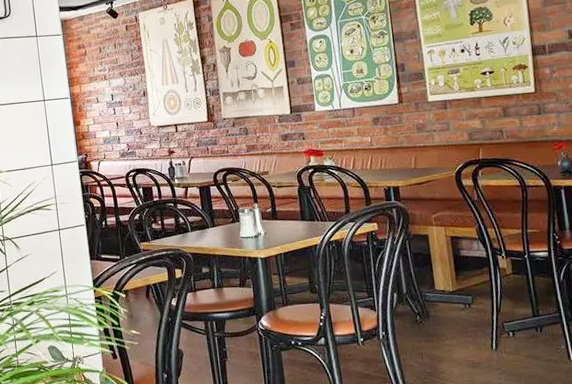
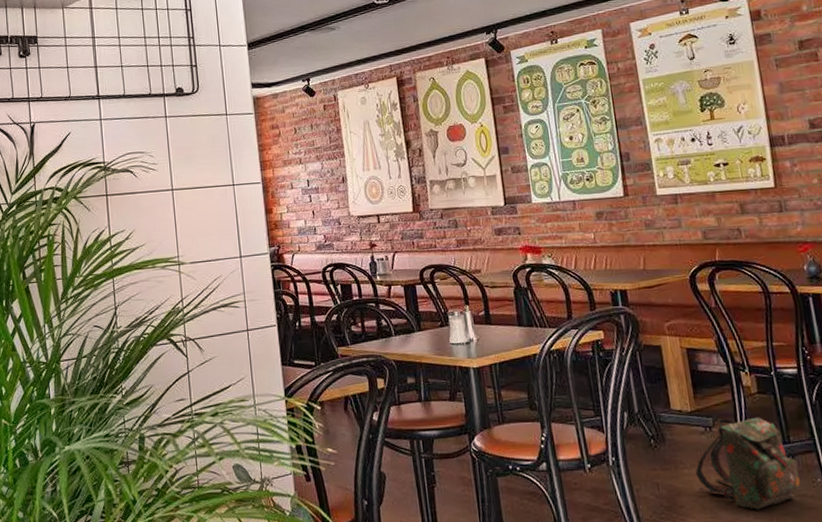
backpack: none [455,294,546,374] -> present [695,417,800,510]

